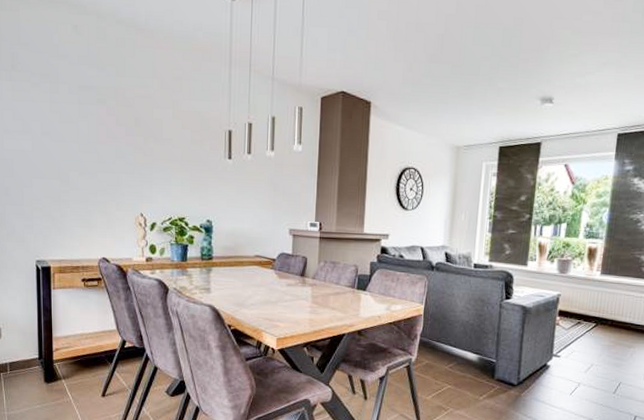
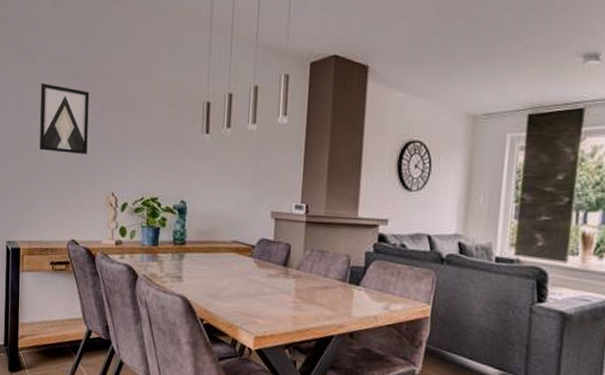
wall art: none [64,107,115,178] -> present [39,82,90,155]

